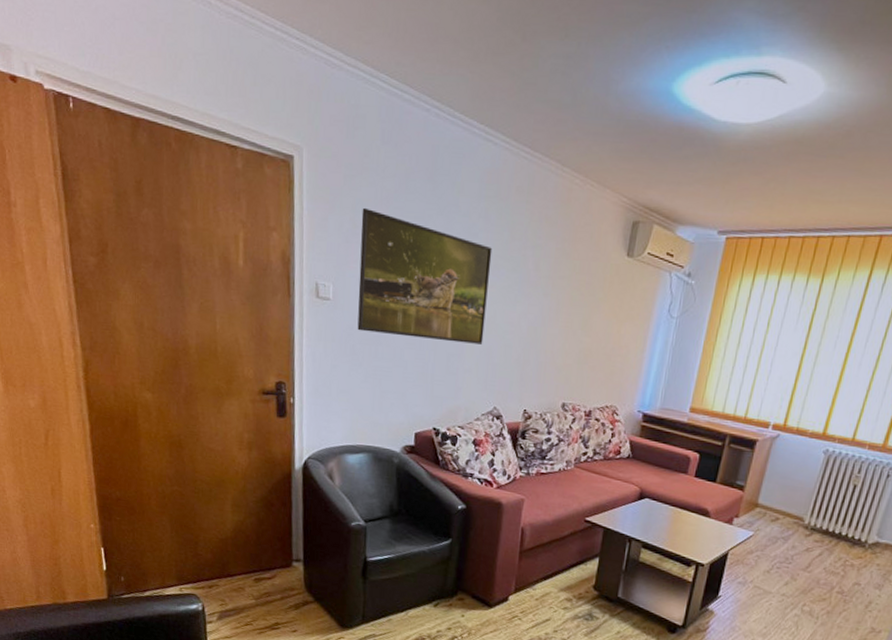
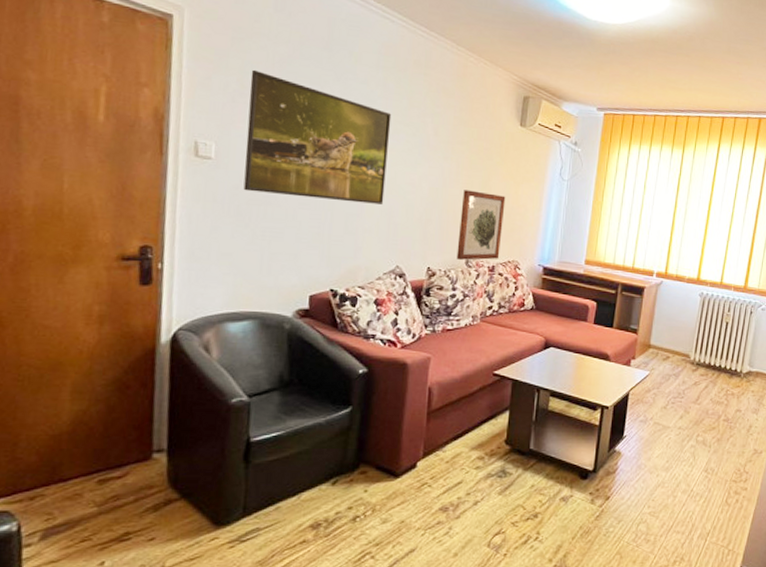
wall art: none [553,329,607,404] -> present [456,190,506,260]

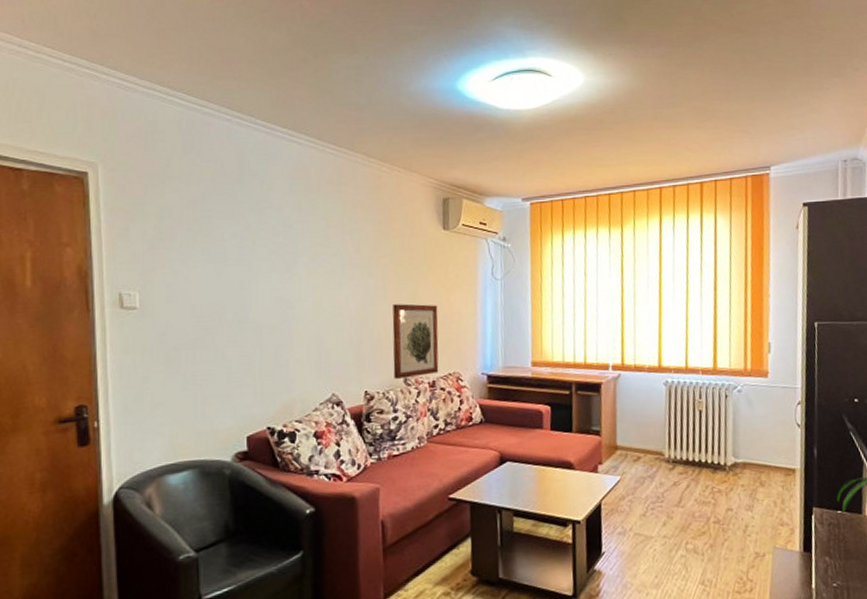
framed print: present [243,69,392,205] -> none [167,213,312,337]

